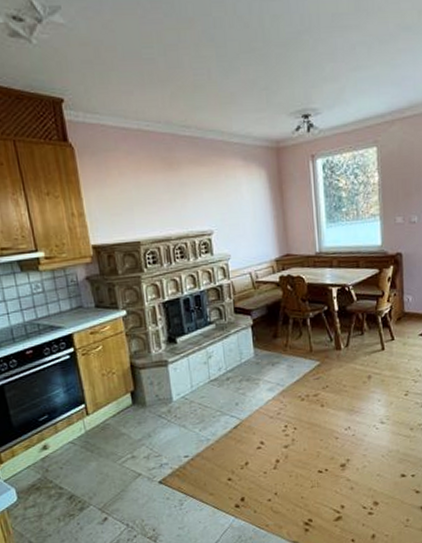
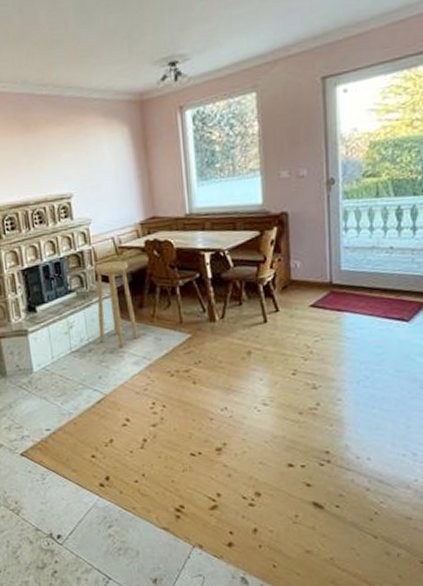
stool: none [233,294,273,375] -> present [94,260,139,347]

